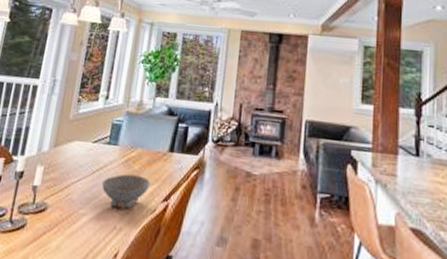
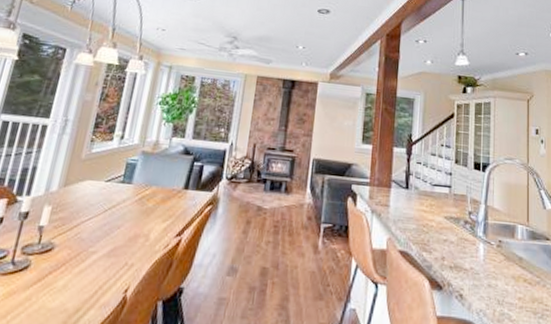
bowl: present [102,173,151,208] -> none [114,211,165,244]

